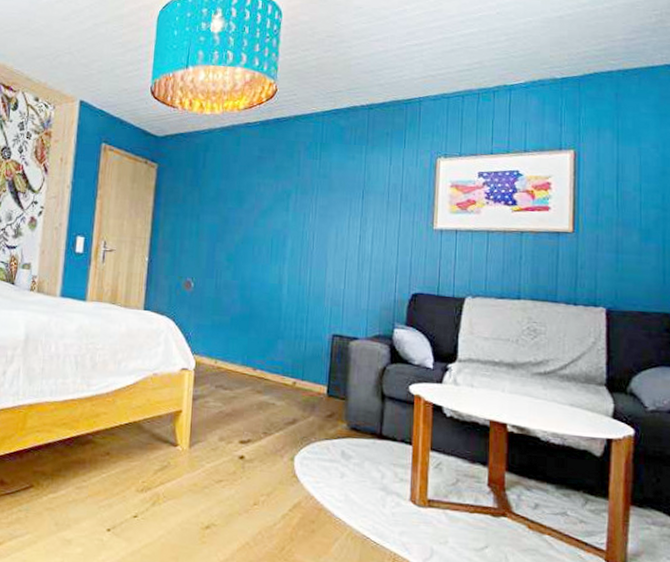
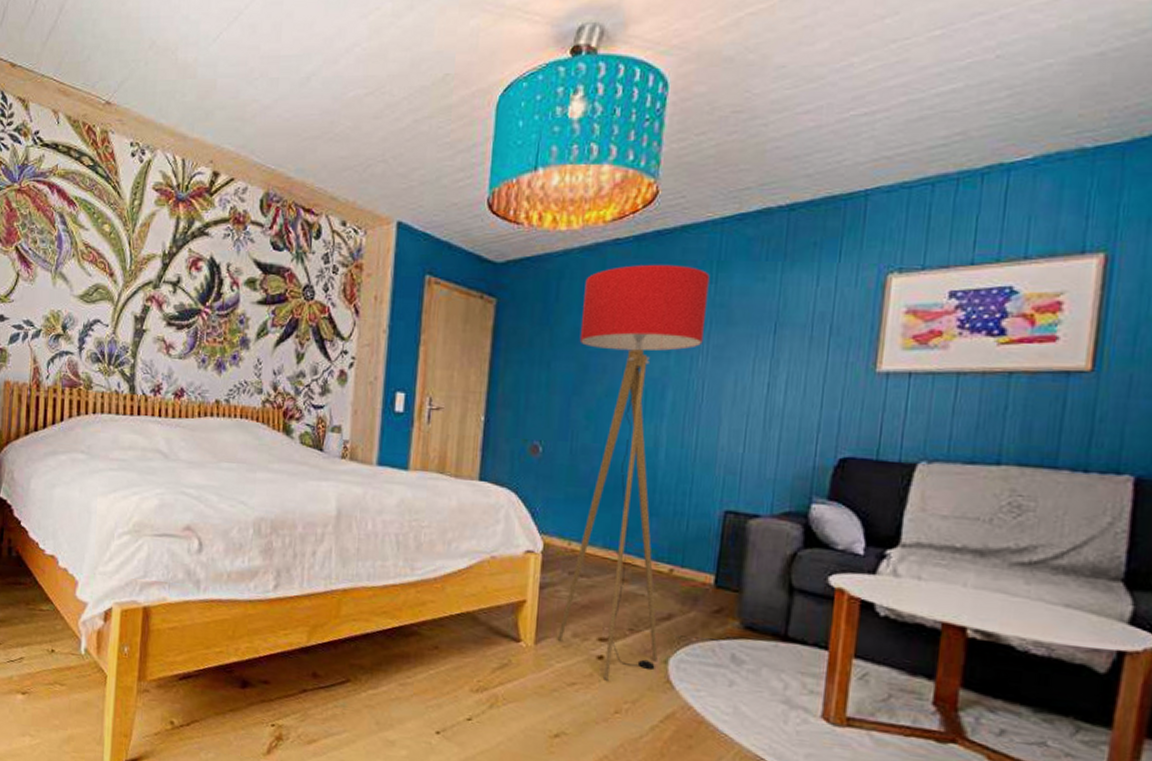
floor lamp: none [207,143,315,477] -> present [557,264,710,681]

